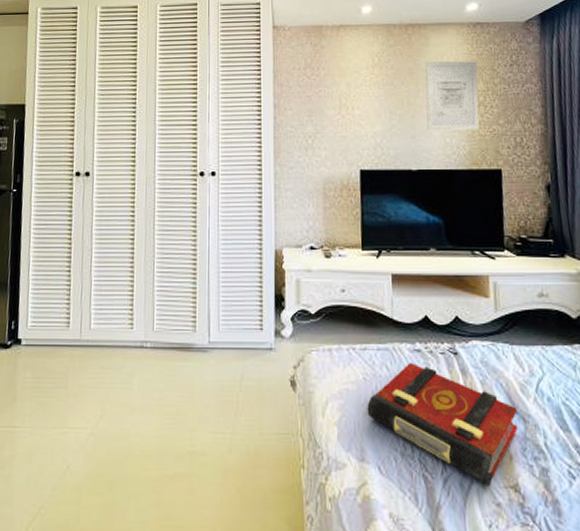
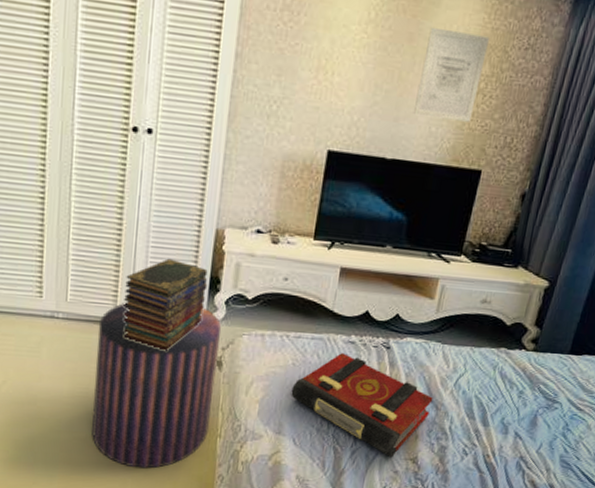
pouf: none [180,326,292,510] -> present [92,302,222,469]
book stack: none [202,281,274,374] -> present [122,258,208,351]

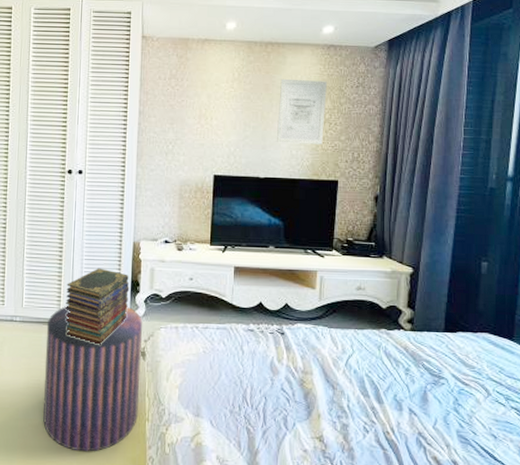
book: present [291,352,433,458] -> none [204,339,329,437]

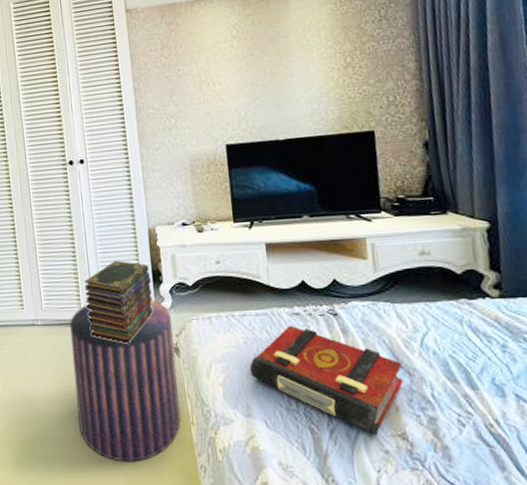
book: none [204,339,329,437] -> present [250,325,403,436]
wall art: present [276,78,328,144] -> none [286,20,348,98]

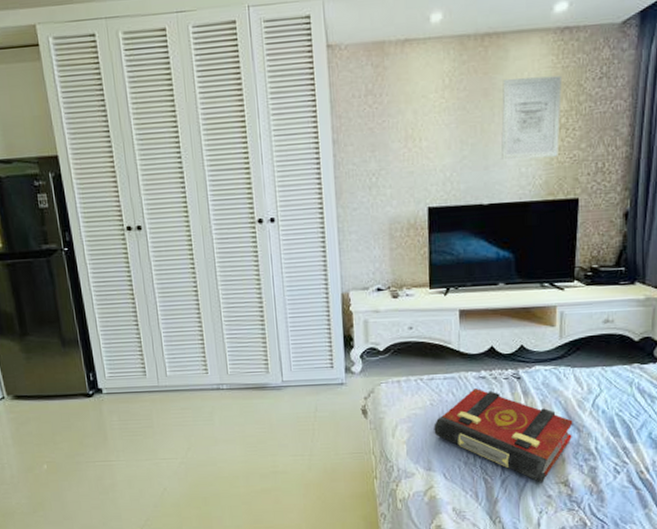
pouf: present [69,300,182,462] -> none [256,364,366,513]
book stack: present [84,260,153,344] -> none [272,325,343,406]
wall art: none [286,20,348,98] -> present [500,75,563,160]

